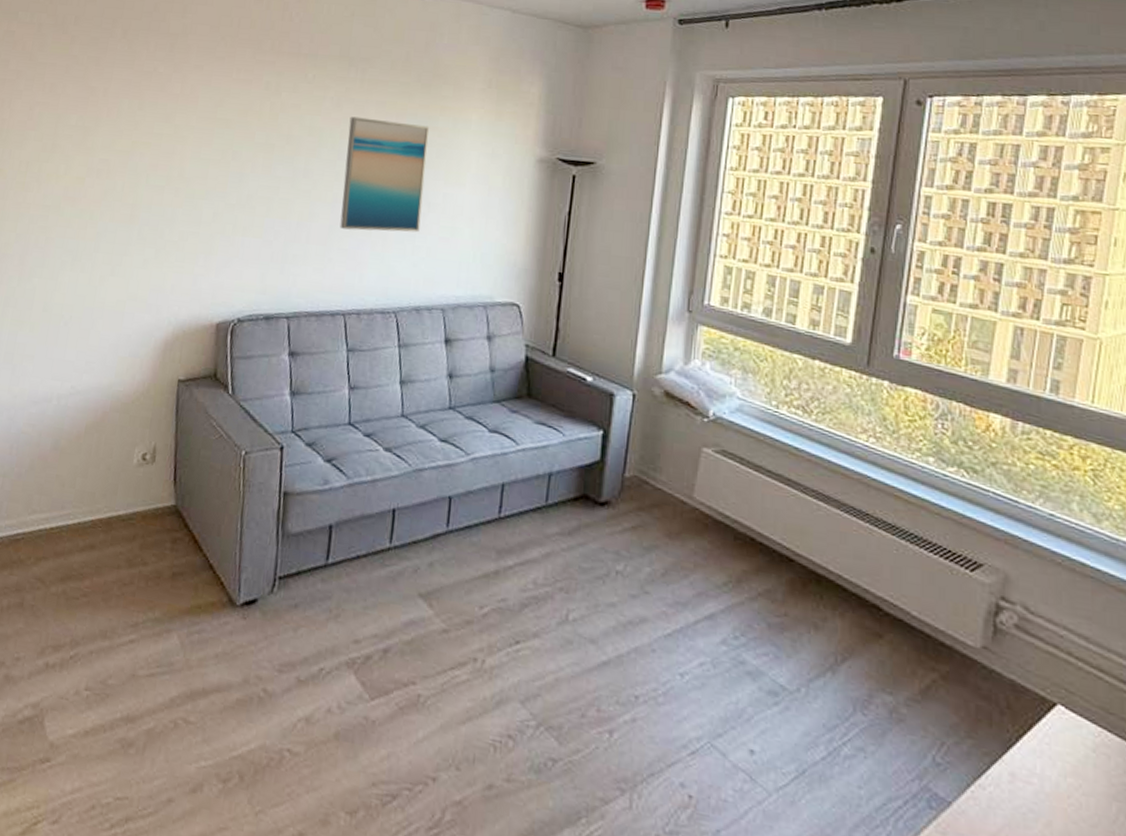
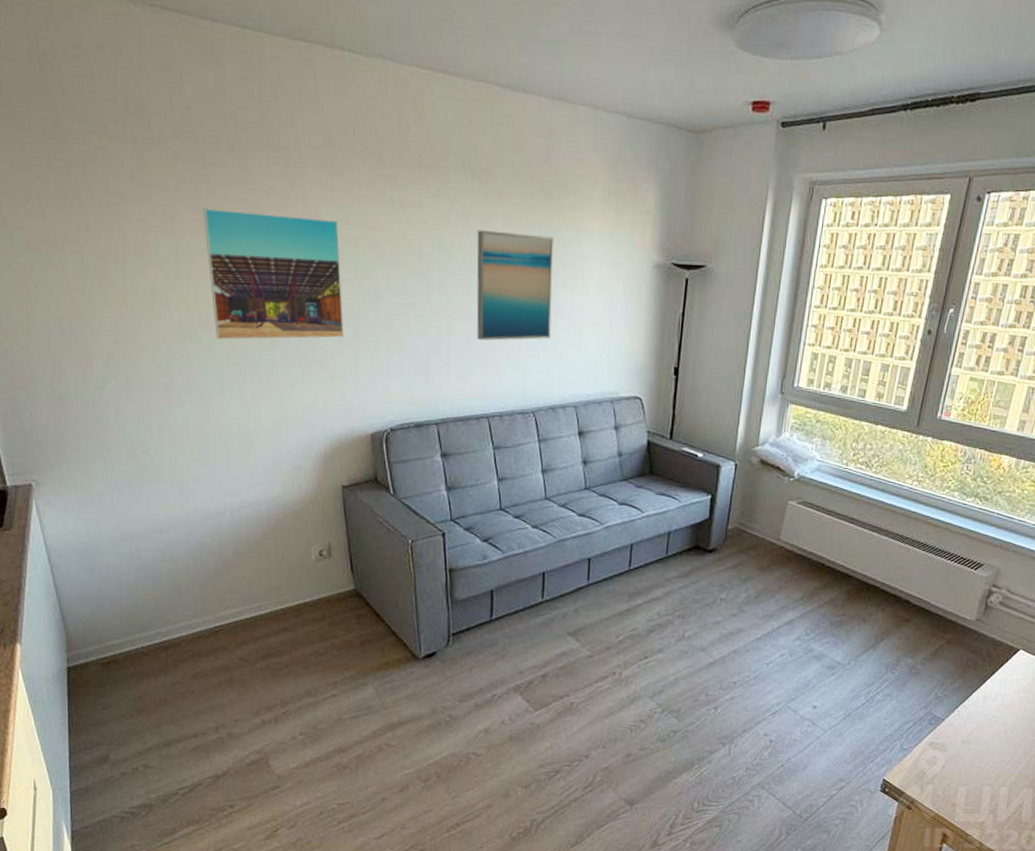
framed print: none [77,87,213,219] -> present [203,208,345,340]

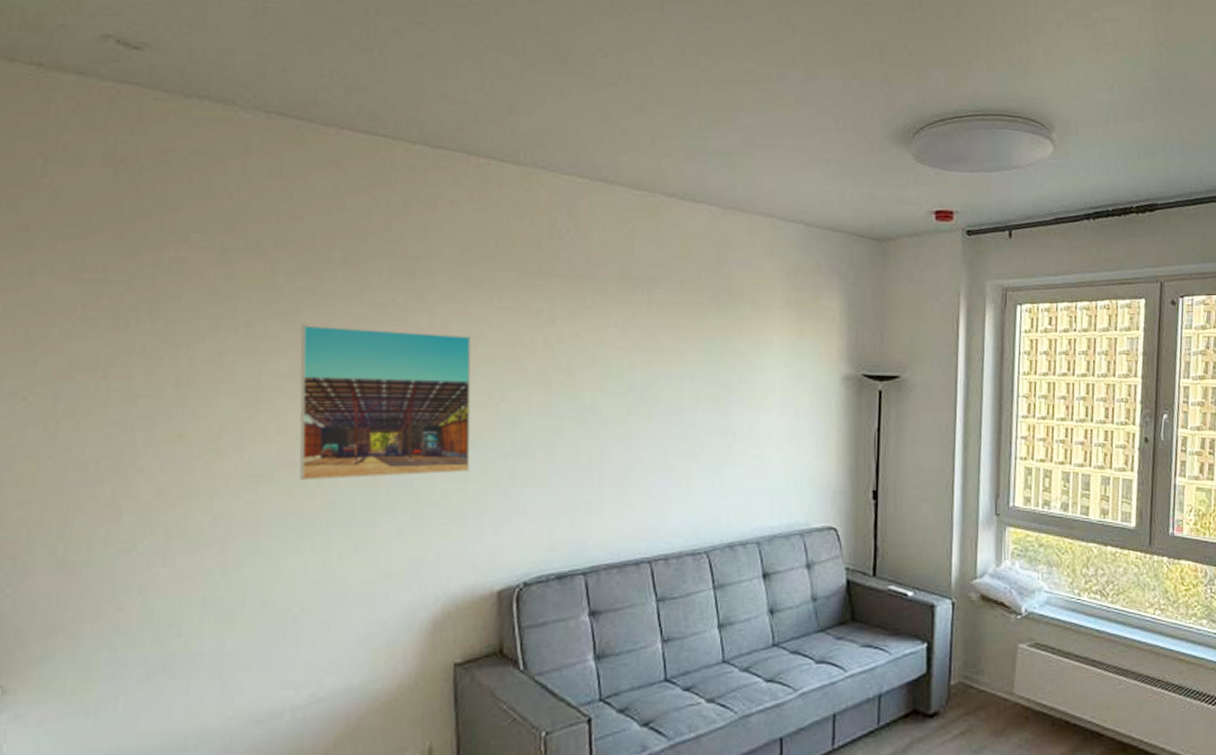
wall art: present [476,230,554,341] -> none [637,343,729,468]

